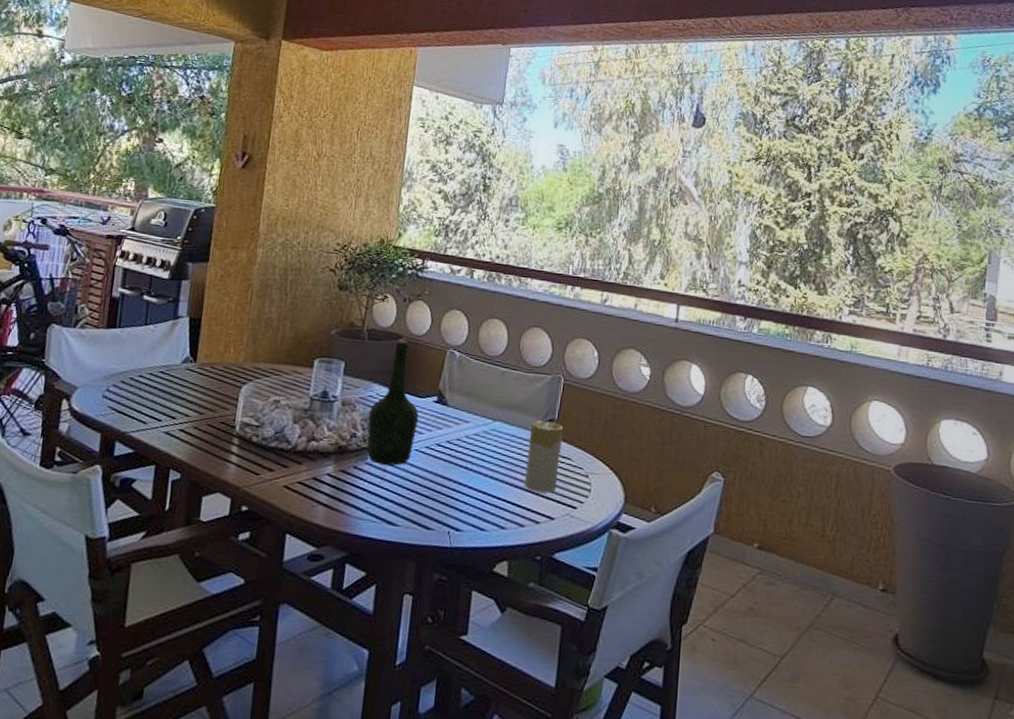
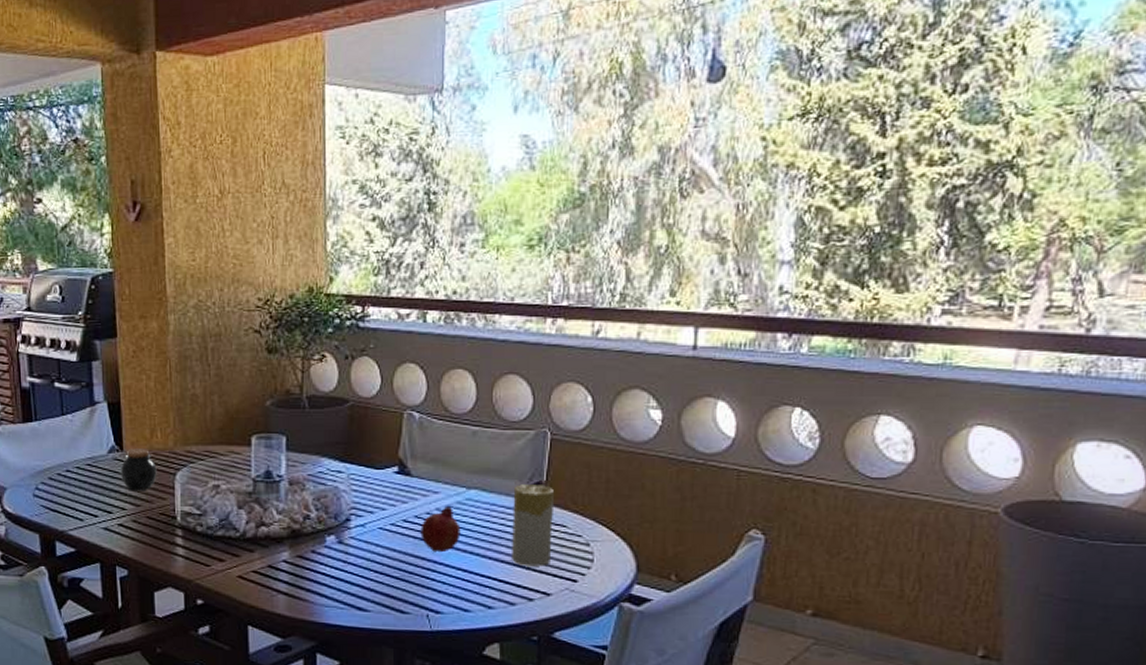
jar: none [189,361,225,401] -> present [120,448,157,491]
bottle: present [367,340,419,466] -> none [320,405,379,547]
fruit: none [450,434,485,476] -> present [420,506,461,553]

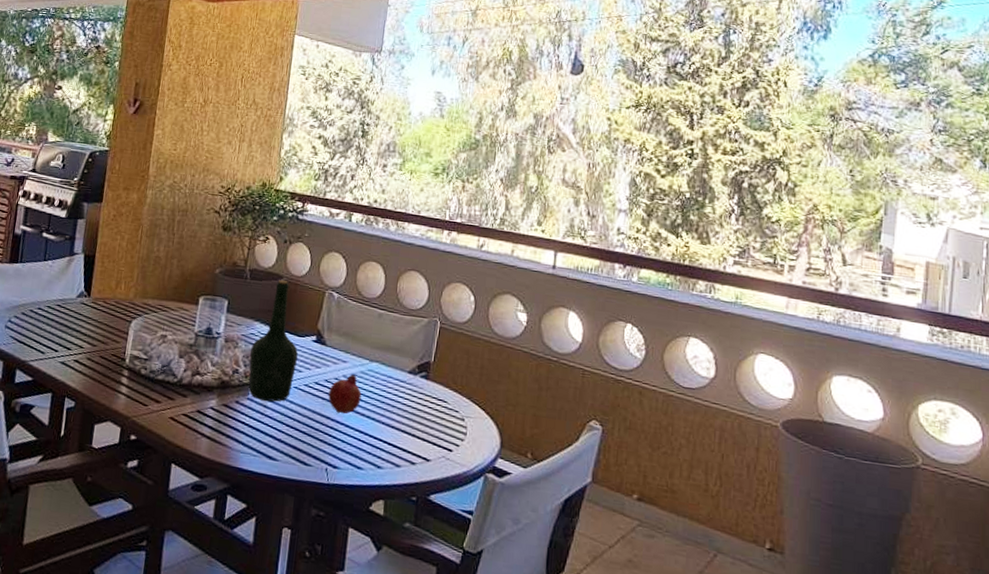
jar: present [120,448,157,491] -> none [84,296,116,334]
bottle: none [320,405,379,547] -> present [248,280,298,402]
candle: present [512,484,553,567] -> none [401,362,439,435]

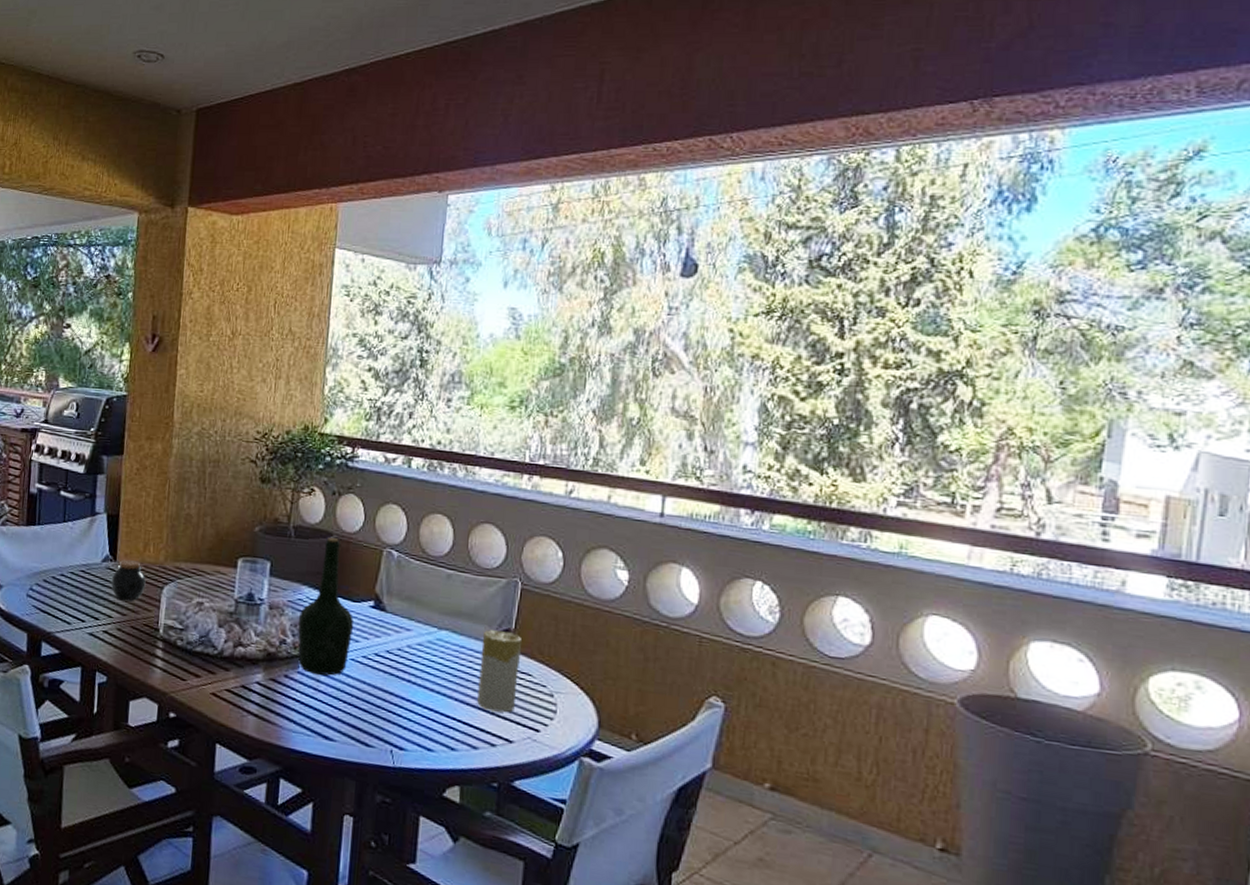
jar: none [84,296,116,334] -> present [111,559,146,601]
fruit: present [328,374,362,415] -> none [390,644,430,690]
candle: none [401,362,439,435] -> present [477,630,521,713]

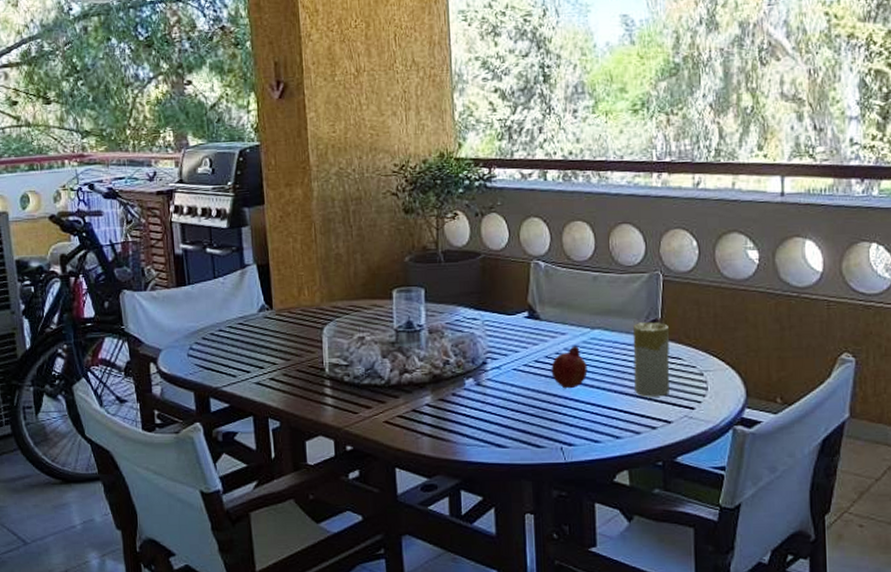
jar: present [111,559,146,601] -> none [270,306,305,347]
bottle: present [298,538,354,676] -> none [458,257,512,388]
fruit: none [390,644,430,690] -> present [551,346,588,389]

